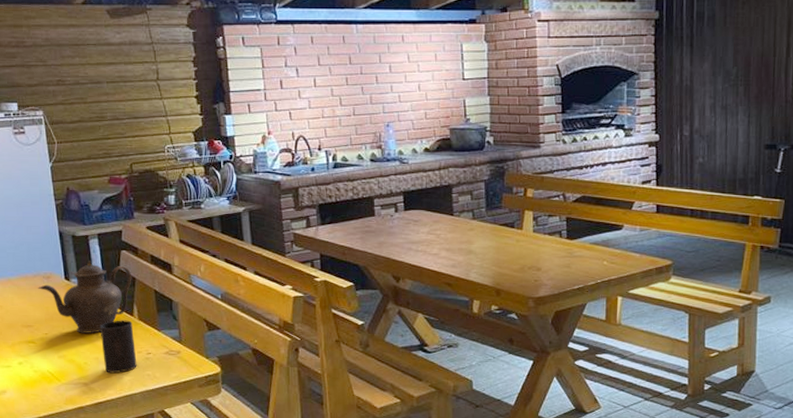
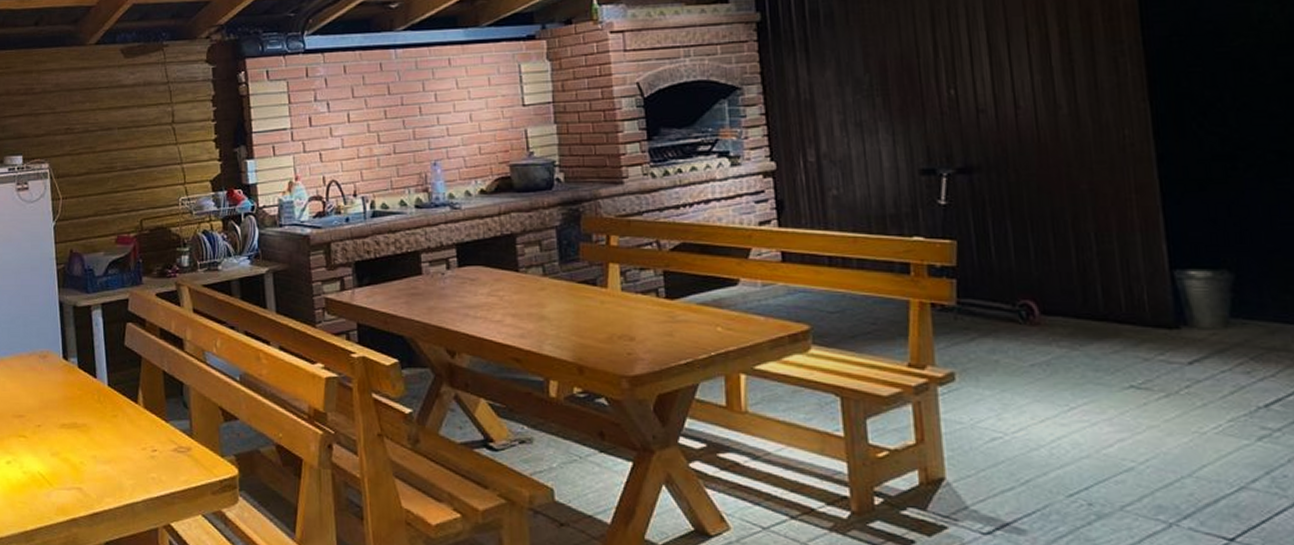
teapot: present [38,261,132,333] -> none [33,336,138,425]
cup: present [100,320,137,374] -> none [99,408,140,476]

